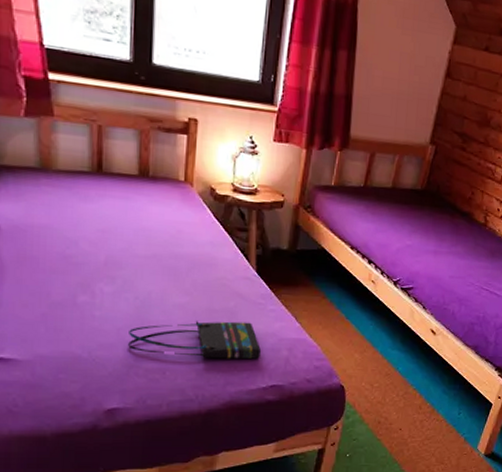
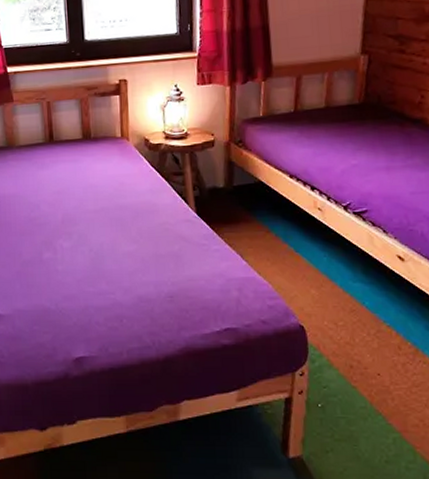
tote bag: present [128,321,261,361] -> none [87,264,210,307]

